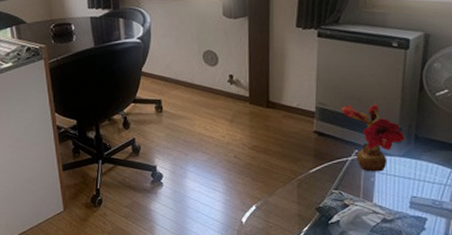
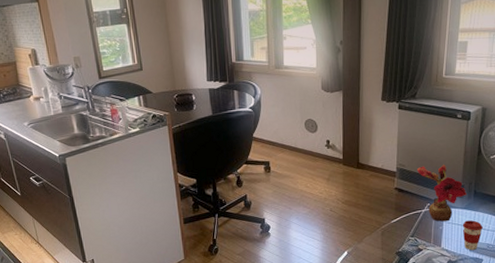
coffee cup: none [400,171,427,207] -> present [462,220,483,251]

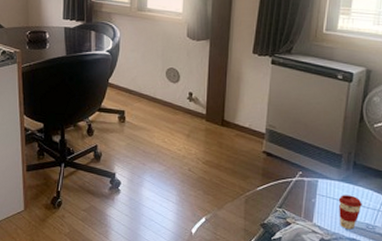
flower: present [416,164,466,222] -> none [288,129,345,194]

